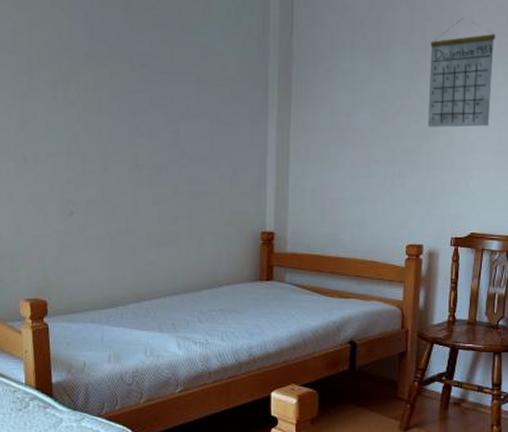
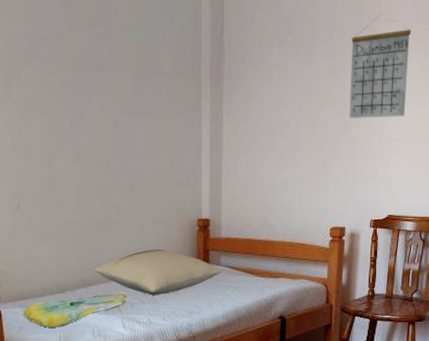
tote bag: none [71,309,183,345] -> present [23,292,127,328]
pillow: none [147,262,286,313] -> present [93,248,221,295]

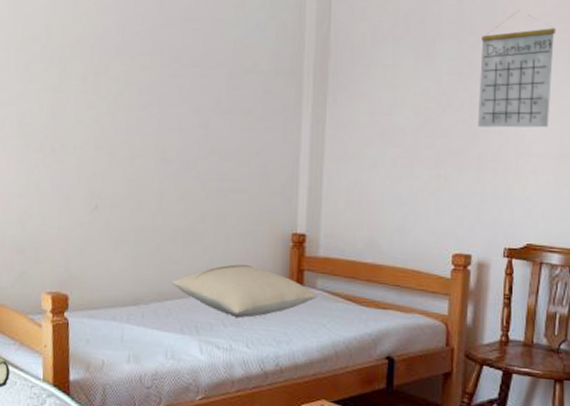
tote bag: present [23,292,127,328] -> none [91,310,207,344]

